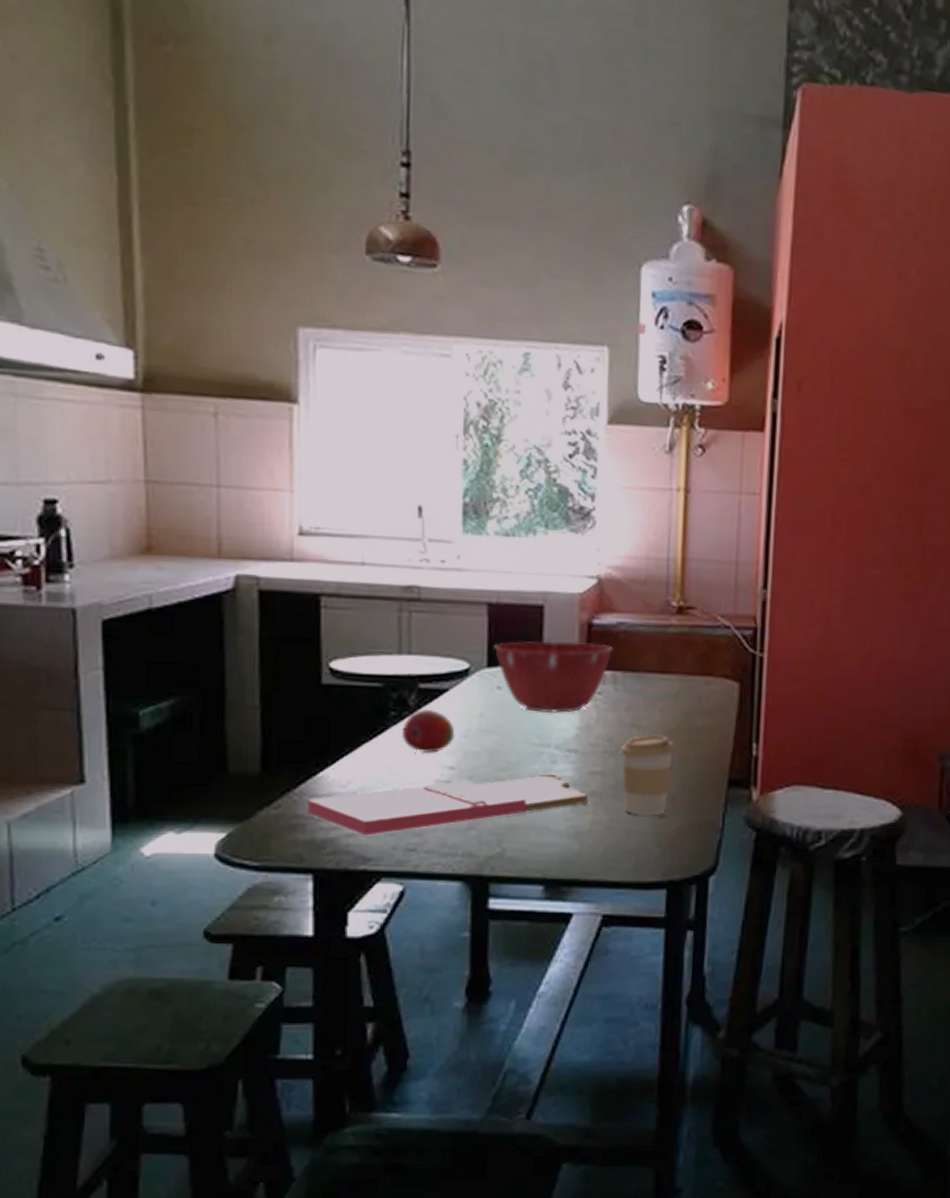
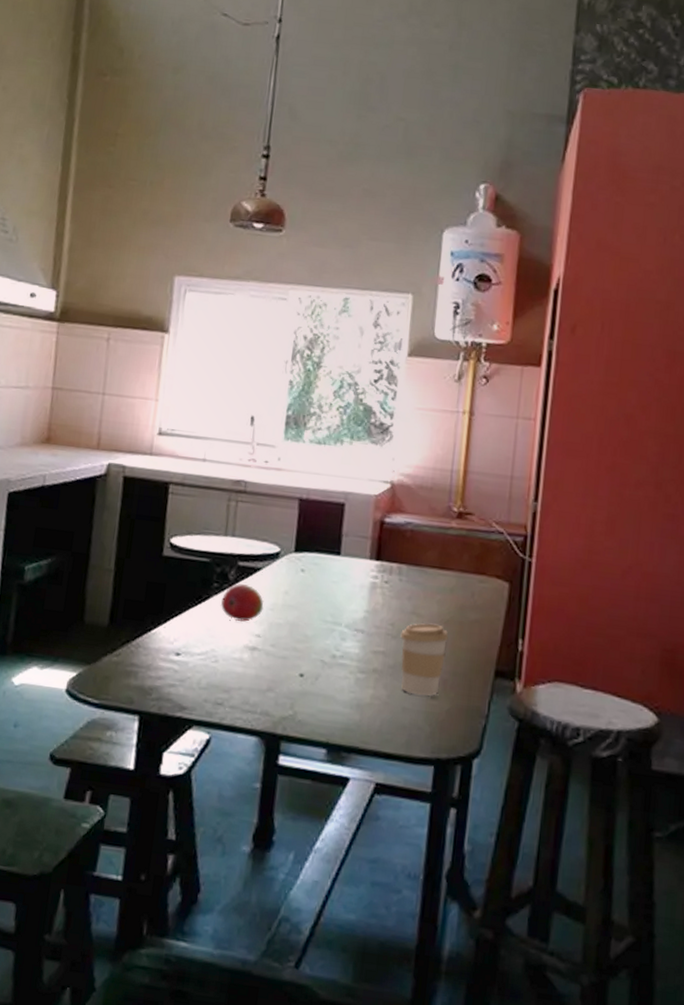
cutting board: present [307,773,589,836] -> none [140,647,371,688]
mixing bowl: present [494,640,613,714] -> none [301,532,400,597]

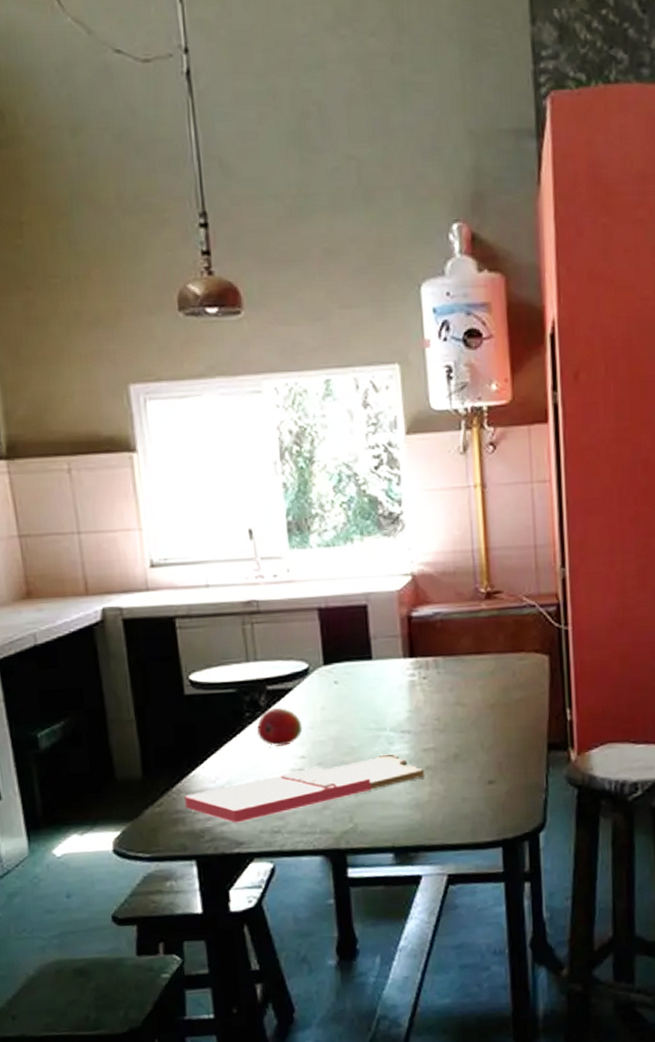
cutting board: none [140,647,371,688] -> present [184,753,425,823]
coffee cup: present [400,622,449,696] -> none [448,710,497,783]

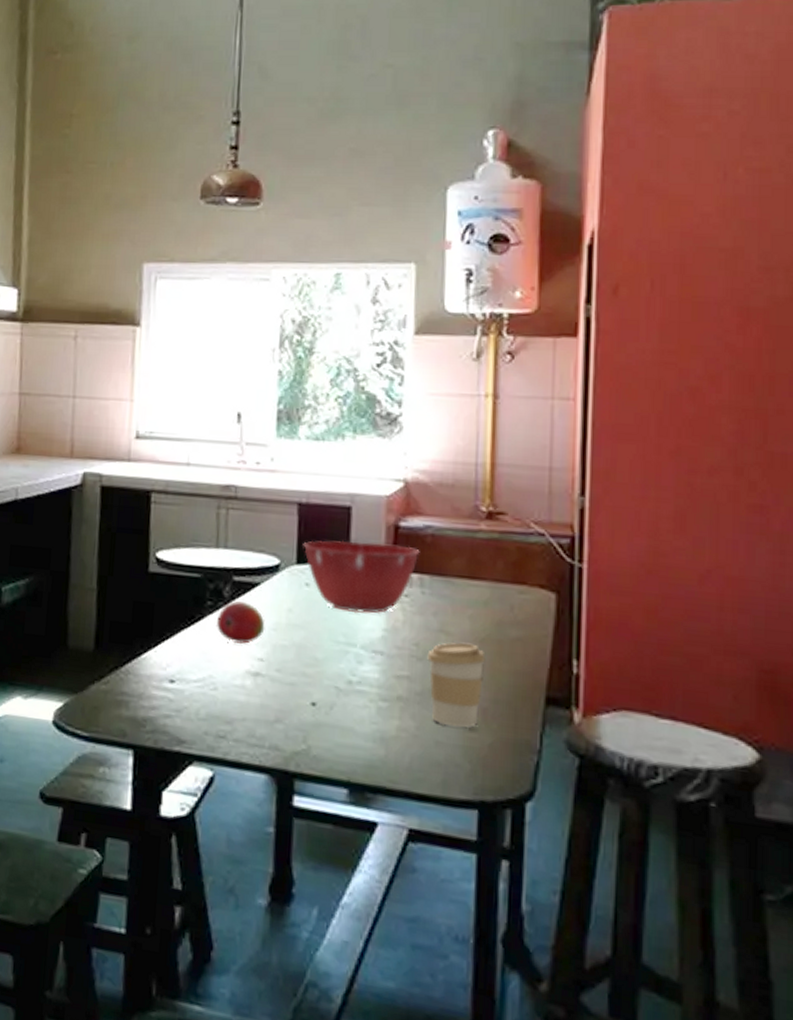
cutting board: present [184,753,425,823] -> none [131,673,395,719]
mixing bowl: none [327,633,432,701] -> present [303,540,420,614]
coffee cup: none [448,710,497,783] -> present [427,642,486,727]

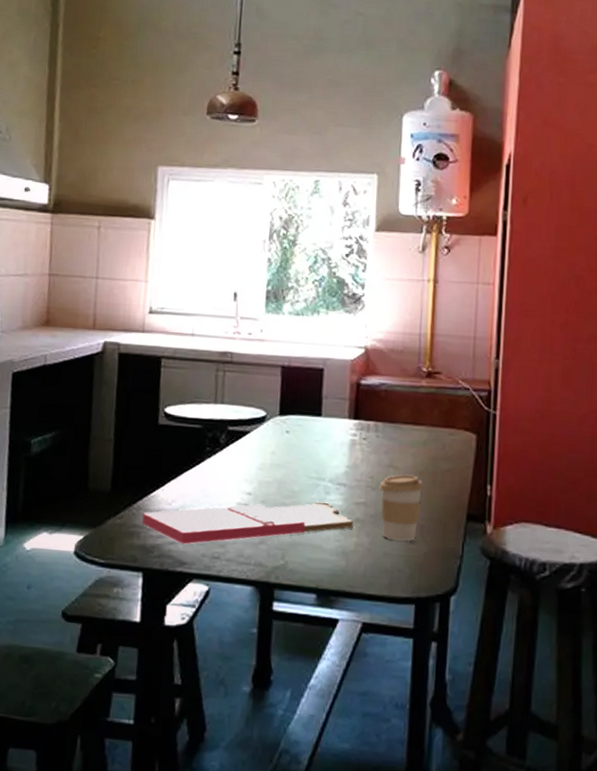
cutting board: none [131,673,395,719] -> present [141,502,354,544]
fruit: present [216,601,265,644] -> none [213,447,254,481]
mixing bowl: present [303,540,420,614] -> none [285,396,376,454]

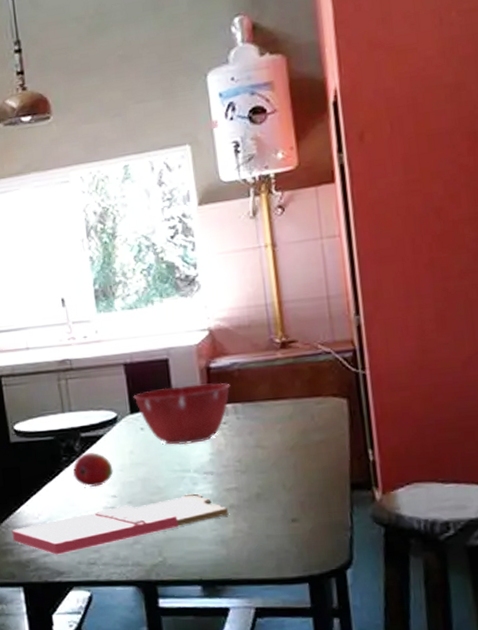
fruit: none [213,447,254,481] -> present [73,452,113,487]
mixing bowl: none [285,396,376,454] -> present [133,382,231,445]
coffee cup: present [379,474,424,541] -> none [249,452,298,521]

